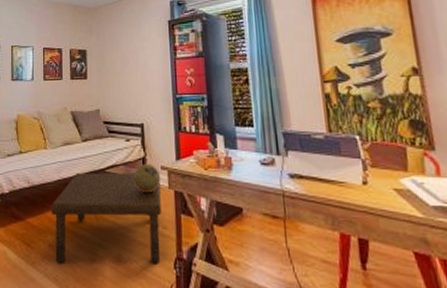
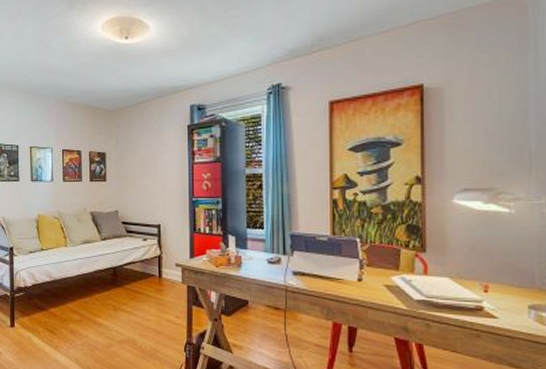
coffee table: present [51,172,161,264] -> none [72,268,174,348]
decorative sphere: present [133,163,161,193] -> none [150,260,175,287]

